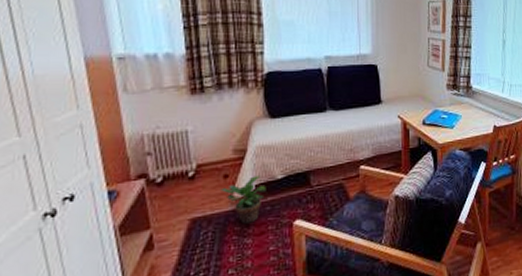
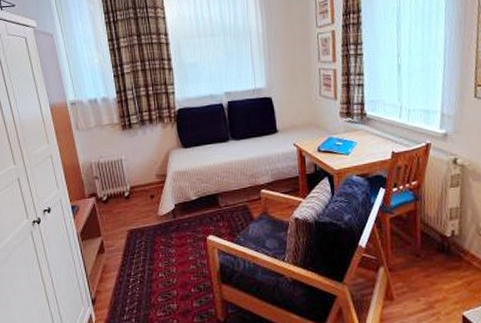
potted plant: present [220,175,266,224] -> none [149,196,184,236]

